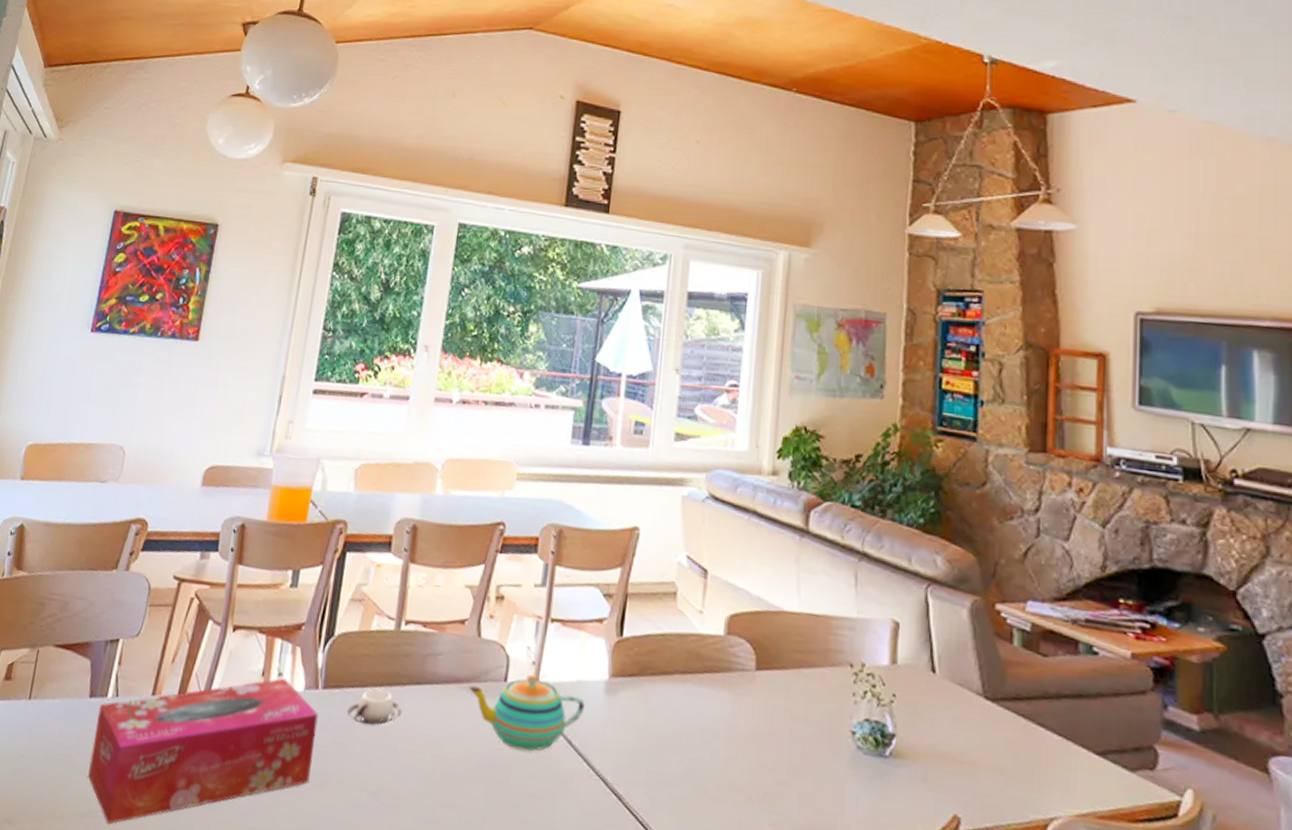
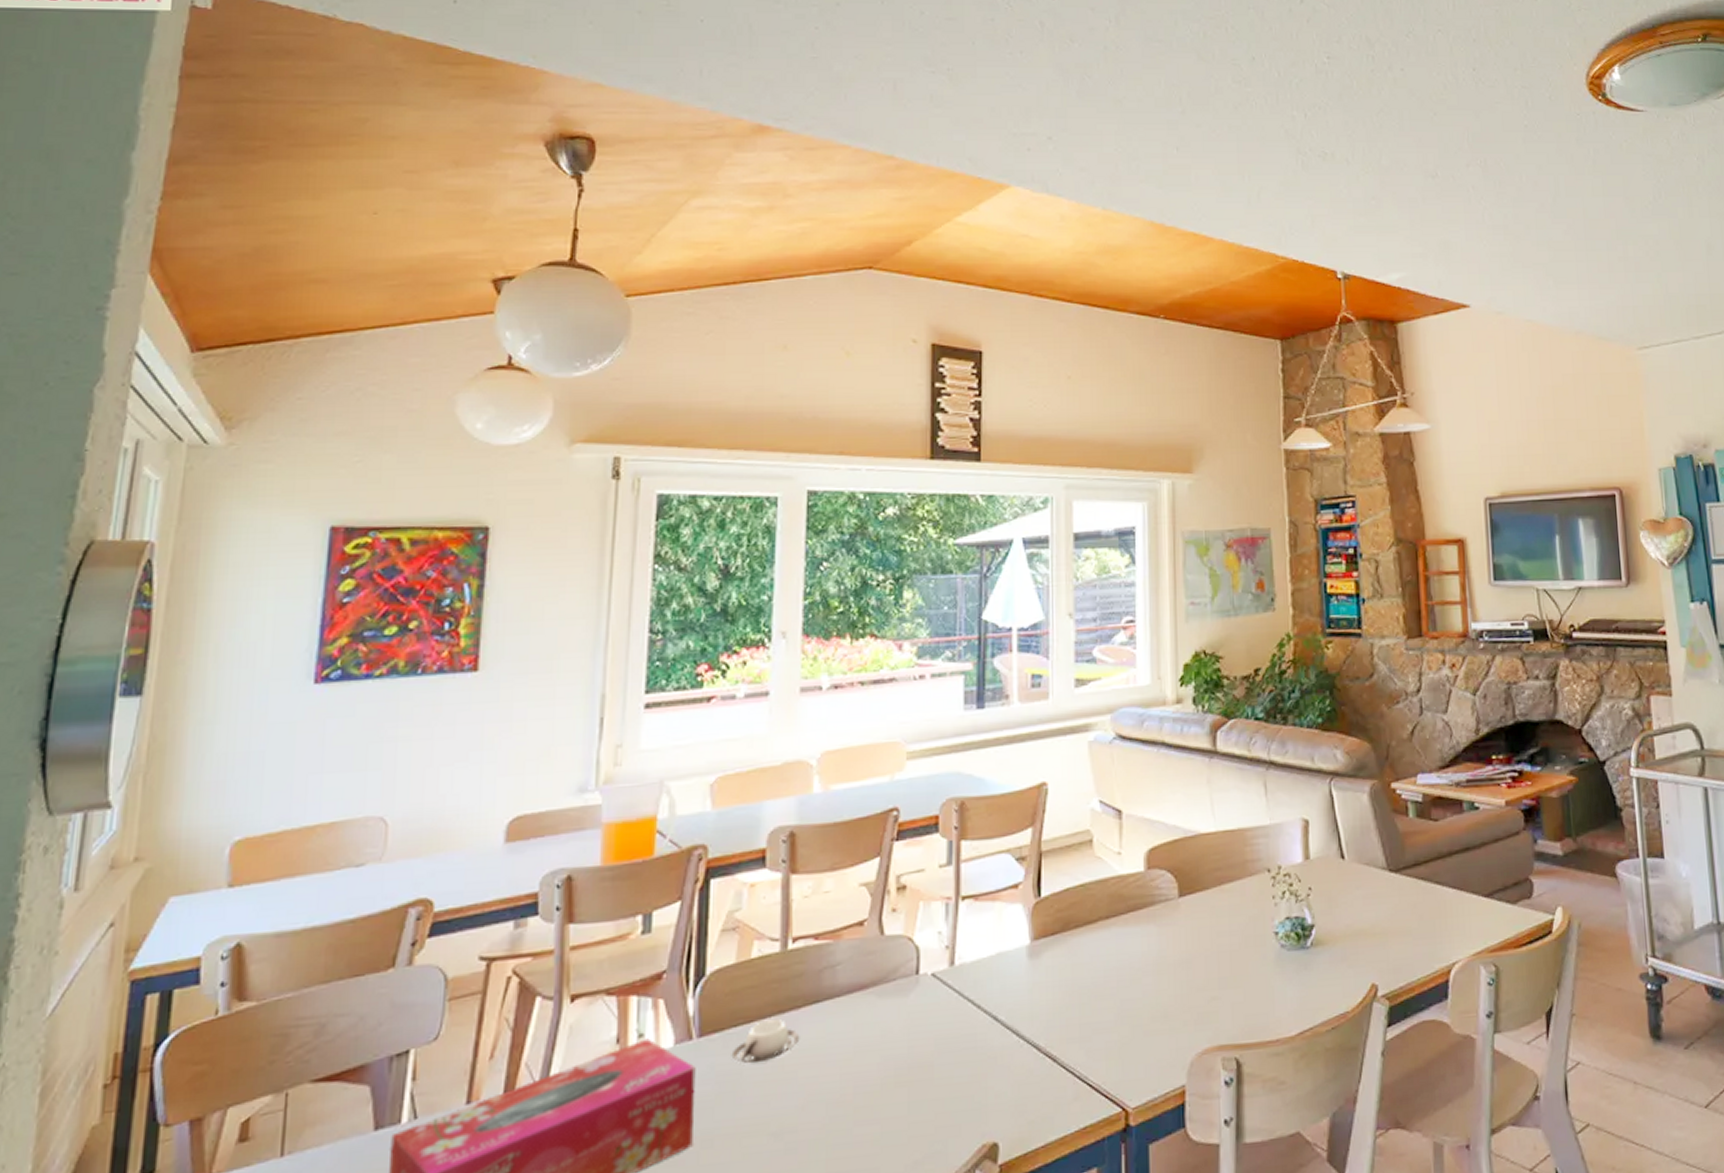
teapot: present [468,674,585,751] -> none [875,958,1008,1042]

